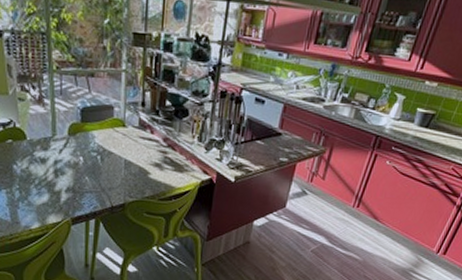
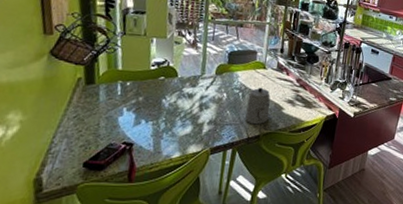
teapot: none [107,149,134,192] -> present [245,87,271,125]

